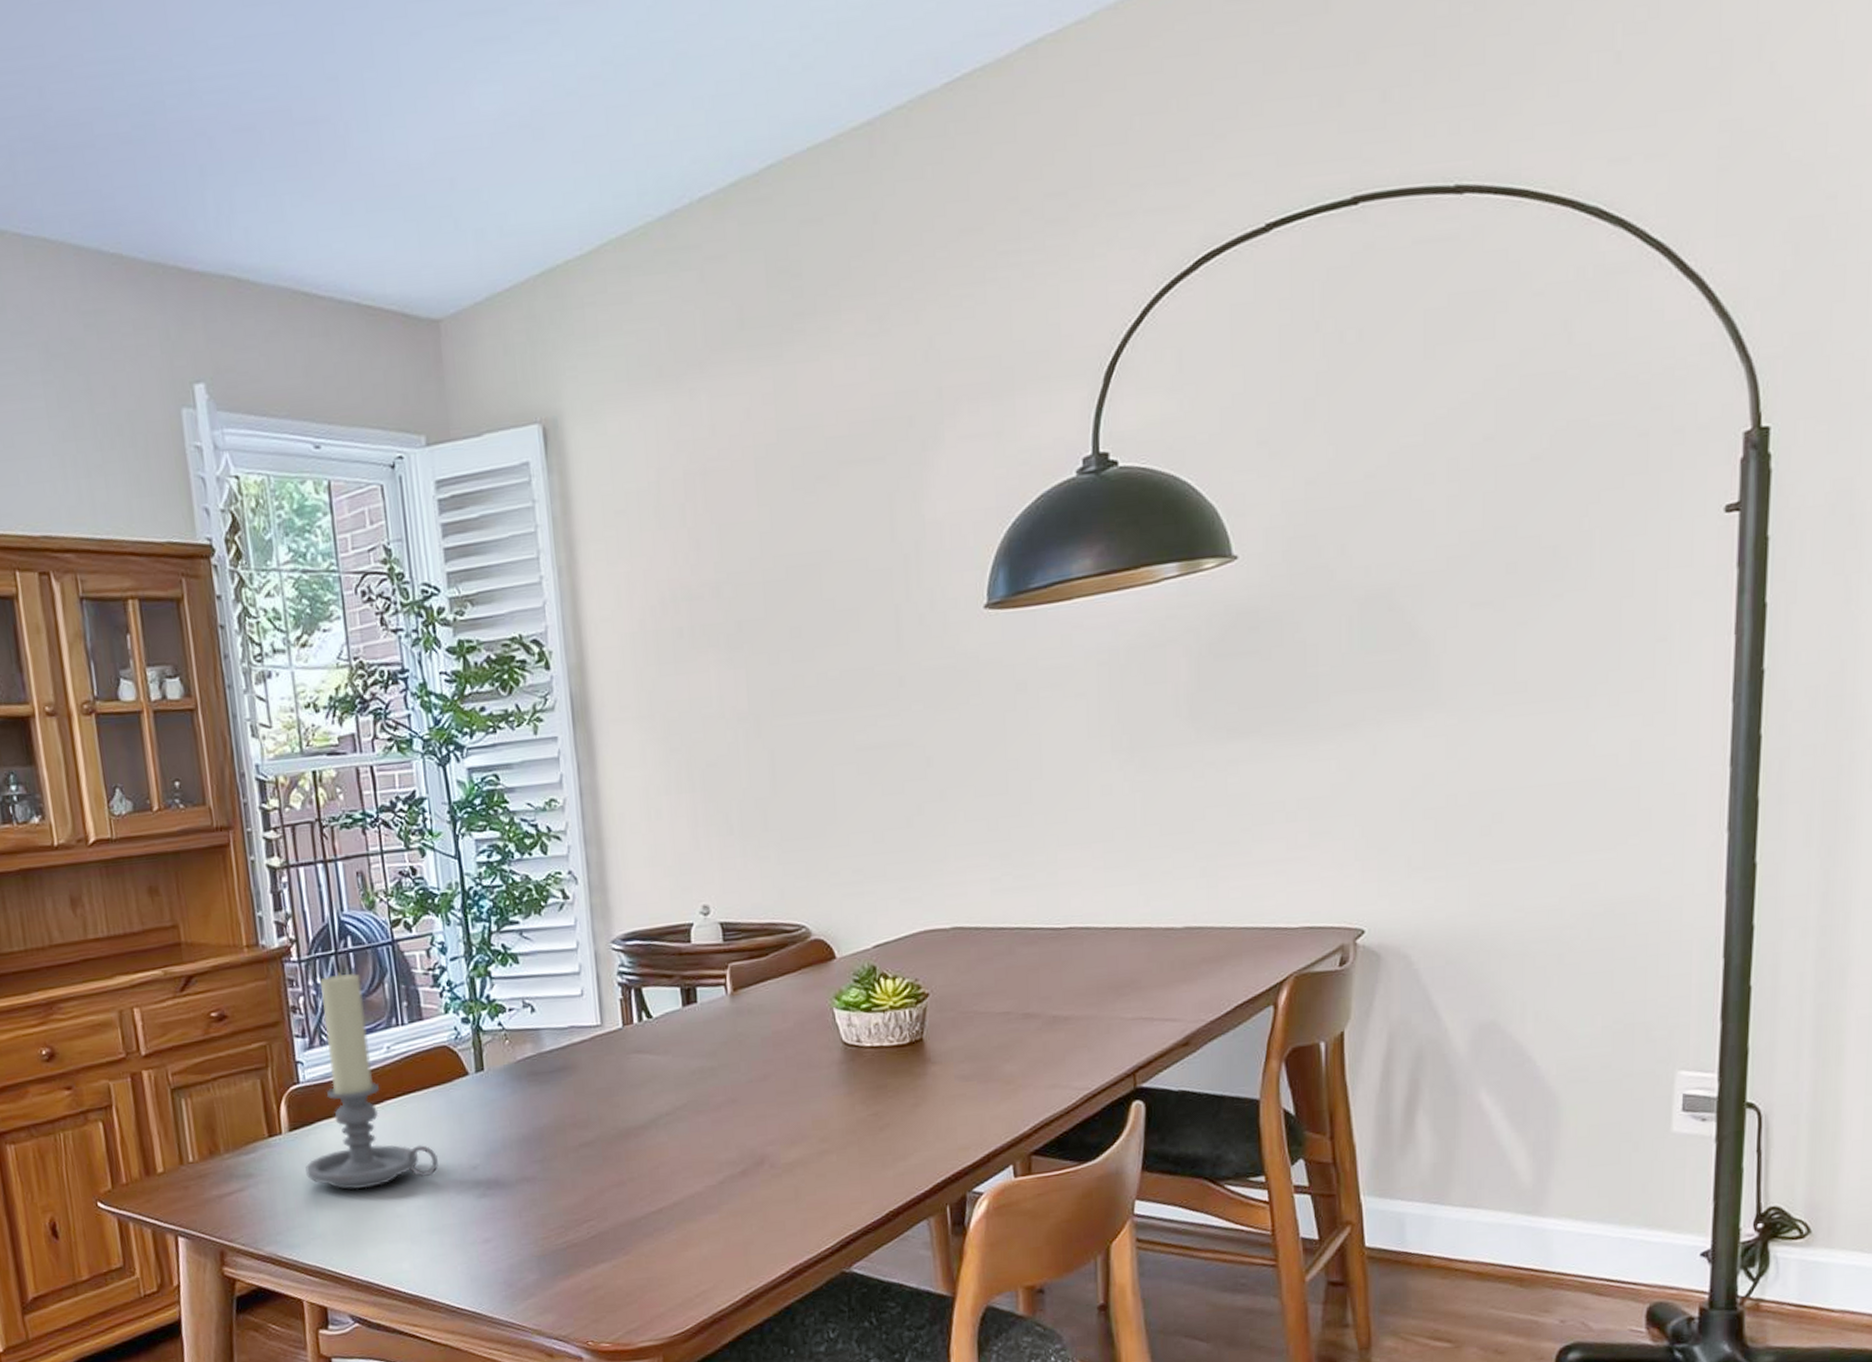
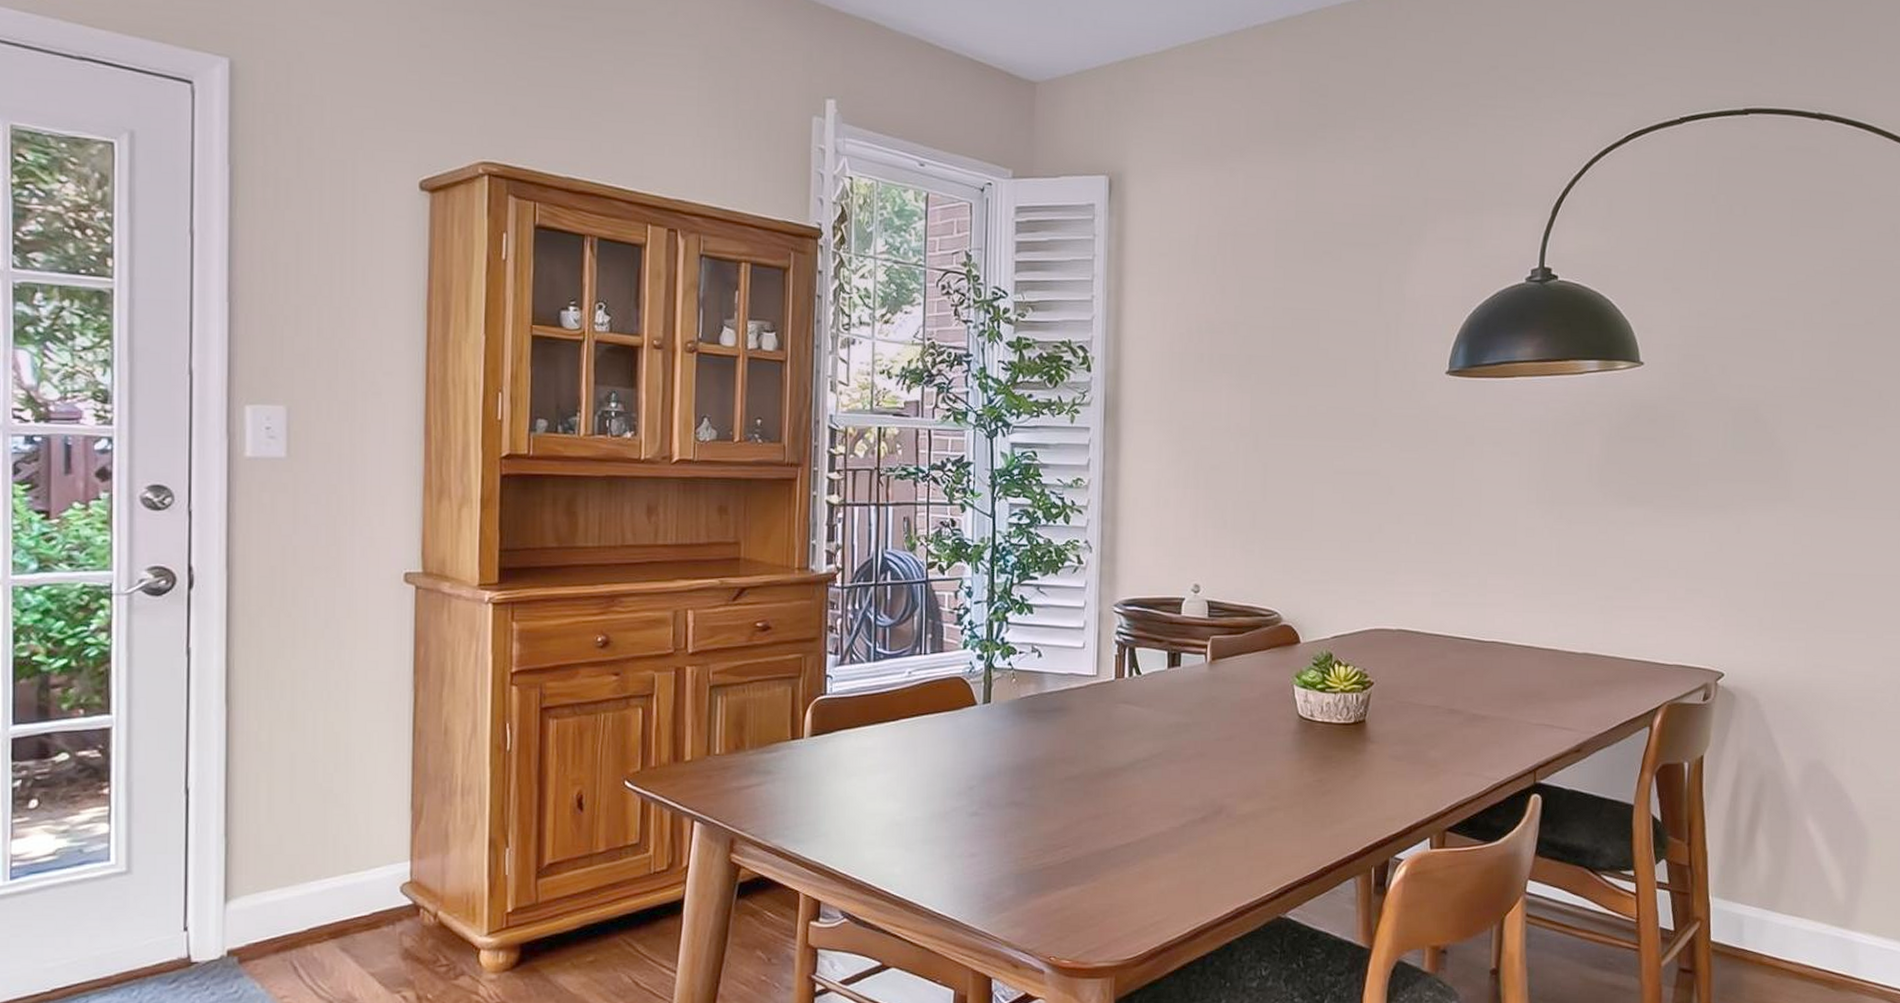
candle holder: present [305,972,438,1190] -> none [820,602,939,796]

